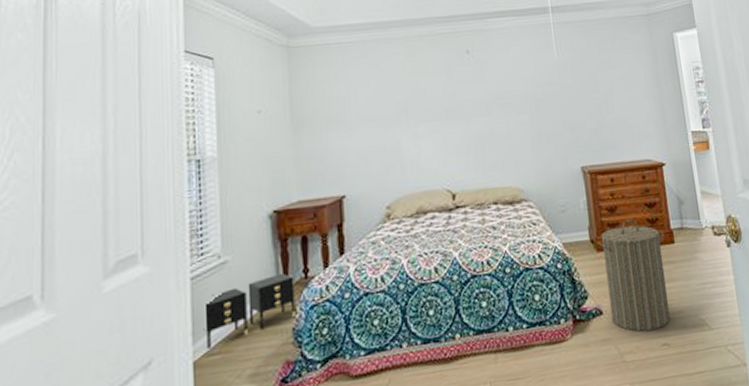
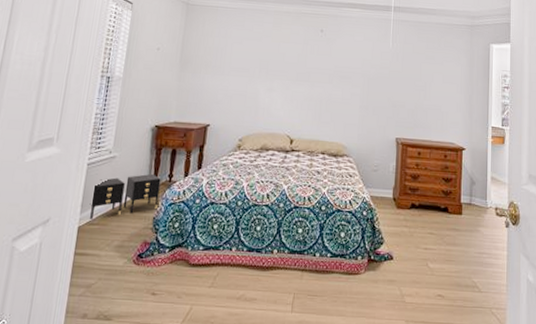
laundry hamper: present [597,218,671,332] -> none [398,187,454,282]

